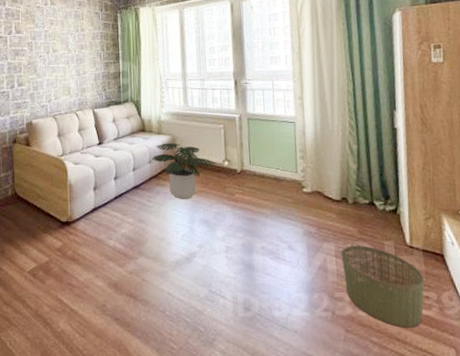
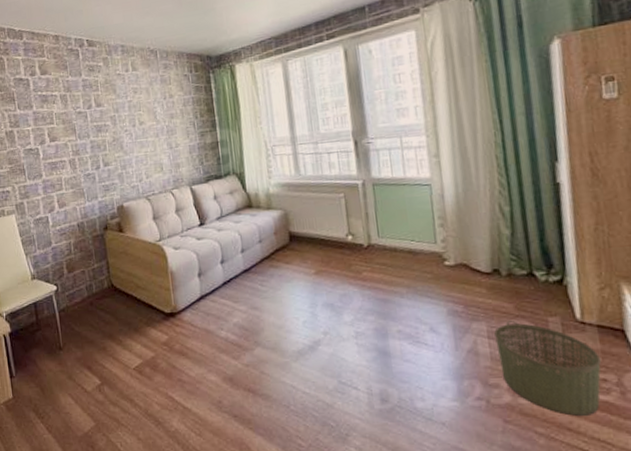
potted plant: present [152,142,216,199] -> none [262,218,338,281]

